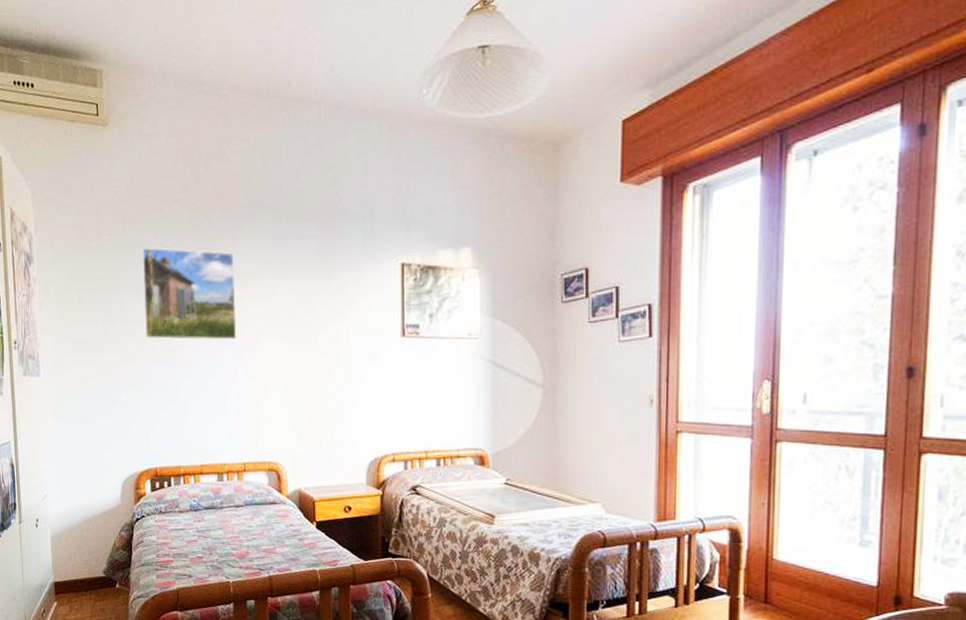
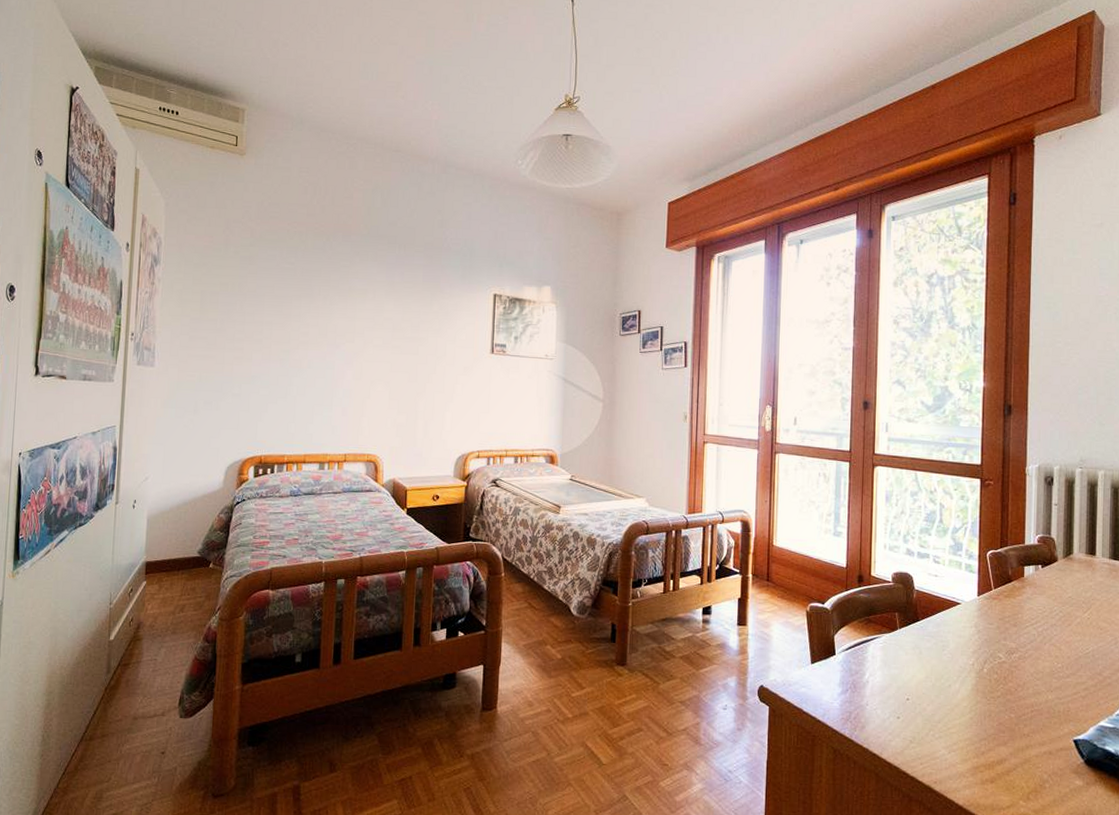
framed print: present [141,247,237,340] -> none [262,260,350,346]

